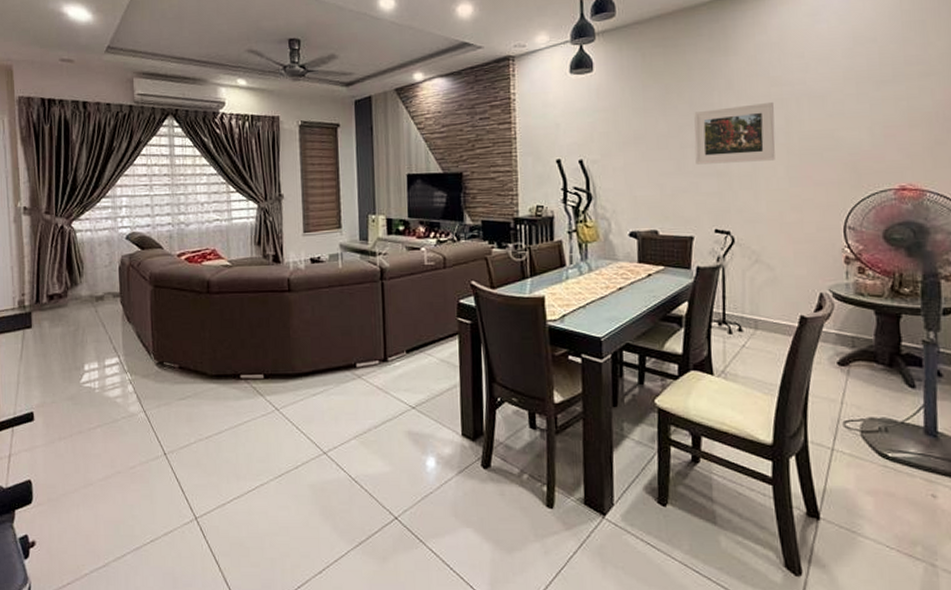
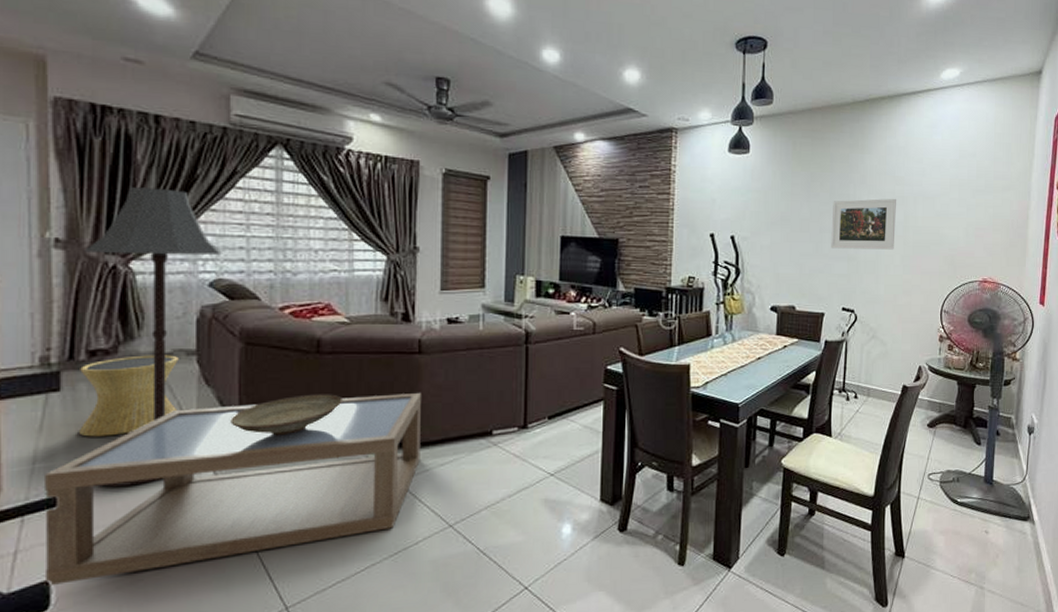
coffee table: none [25,327,295,485] -> present [45,392,421,587]
floor lamp: none [43,160,134,406] -> present [85,187,222,487]
side table: none [44,297,109,365] -> present [78,355,179,437]
decorative bowl: none [145,329,229,366] -> present [229,394,342,436]

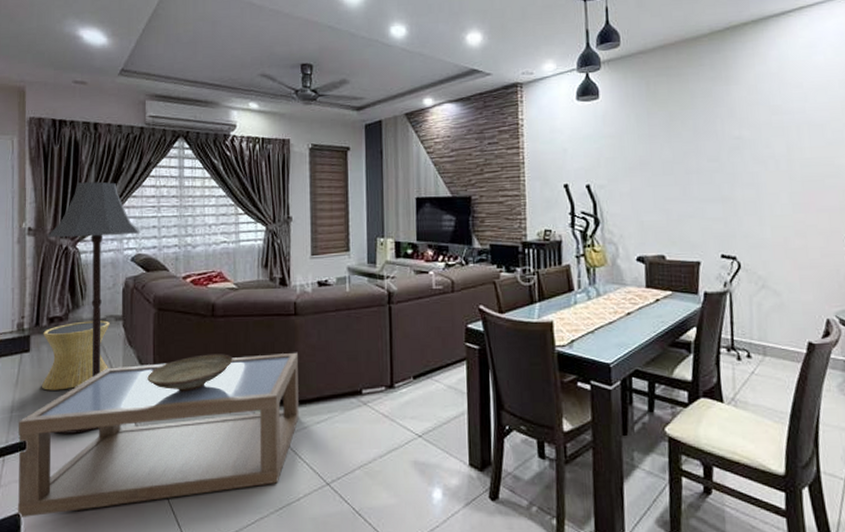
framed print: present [831,198,896,250] -> none [698,129,778,190]

